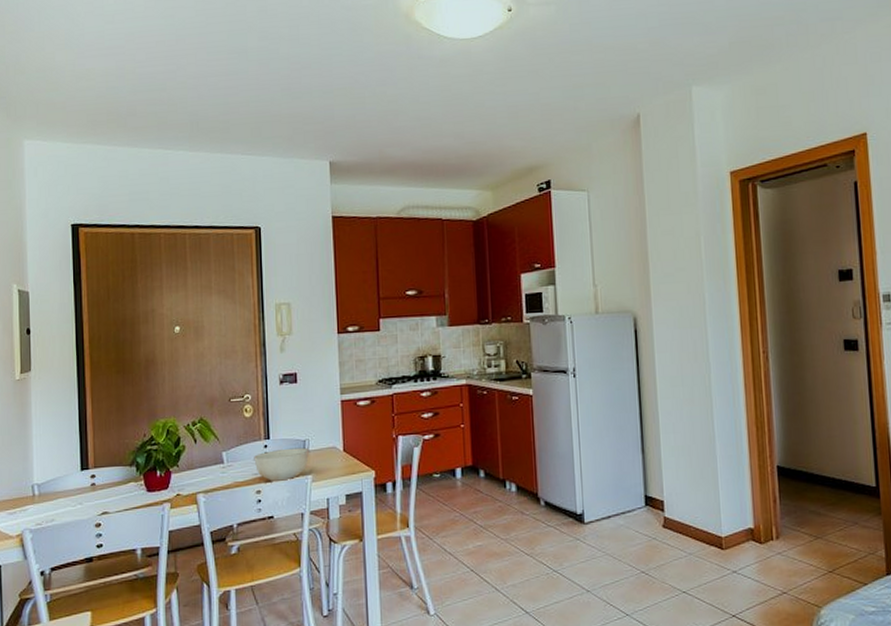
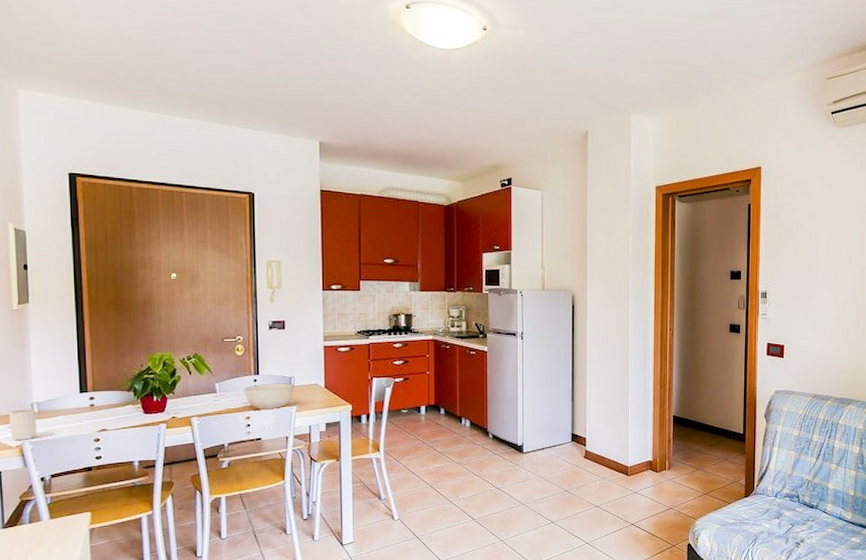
cup: none [9,491,37,529] -> present [8,409,37,441]

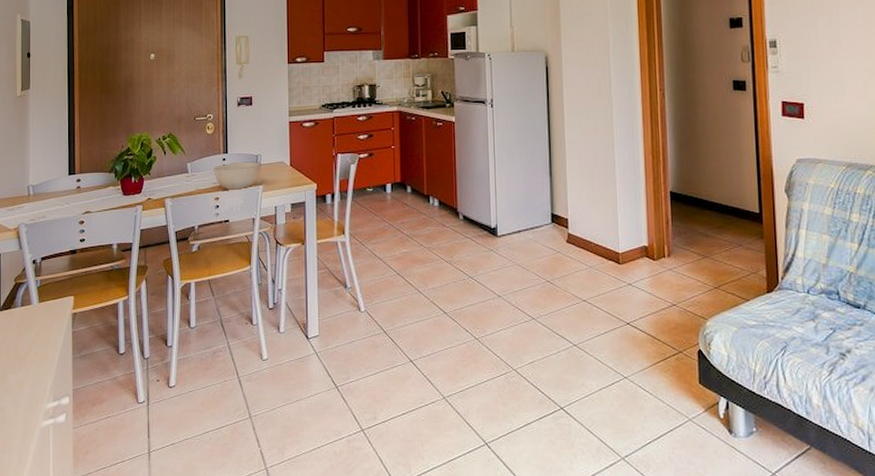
cup: present [8,409,37,441] -> none [9,192,32,223]

